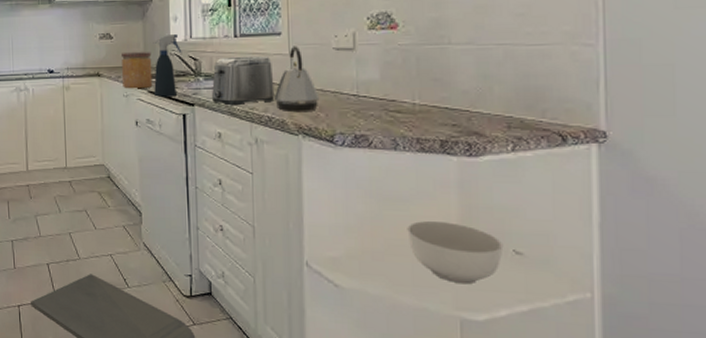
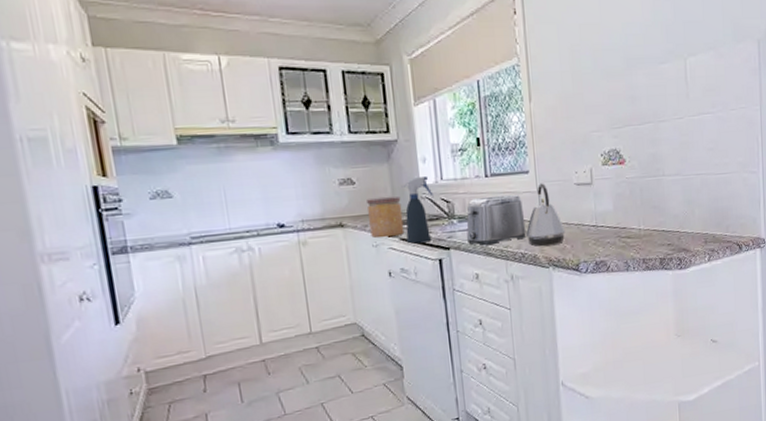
bowl: present [407,221,504,285] -> none [639,325,705,375]

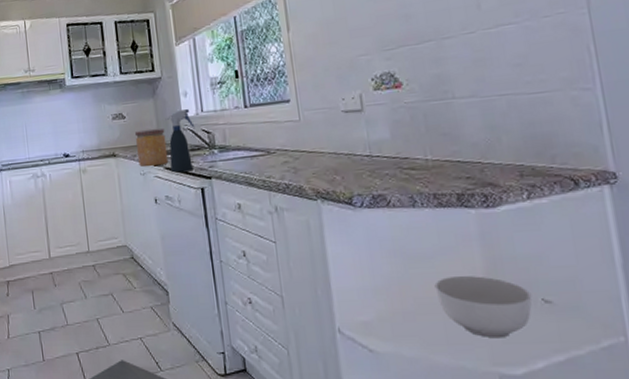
toaster: present [466,194,527,247] -> none [227,124,290,176]
kettle: present [526,183,566,247] -> none [289,111,334,178]
bowl: none [639,325,705,375] -> present [434,276,532,339]

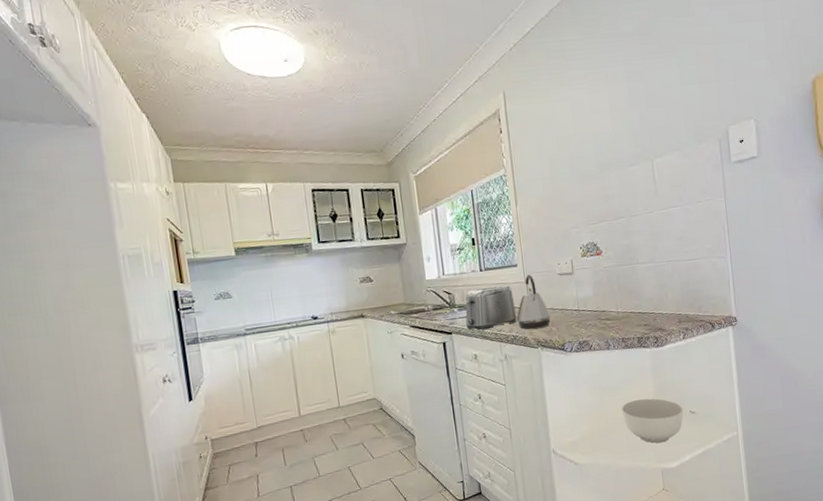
jar: present [135,127,169,168] -> none [382,289,414,327]
spray bottle: present [165,109,195,173] -> none [410,273,437,330]
toaster: none [227,124,290,176] -> present [465,285,517,331]
kettle: none [289,111,334,178] -> present [517,274,551,330]

